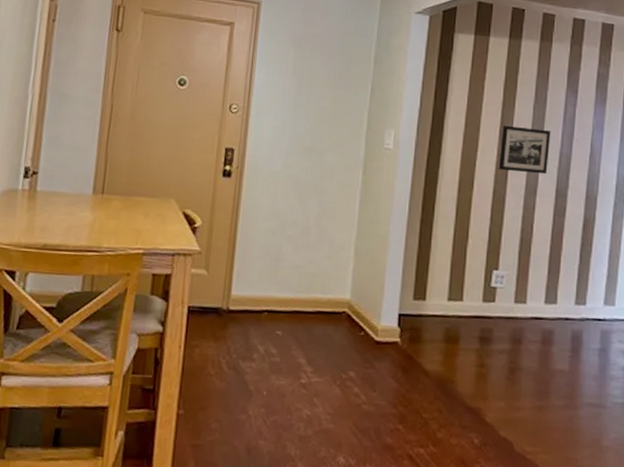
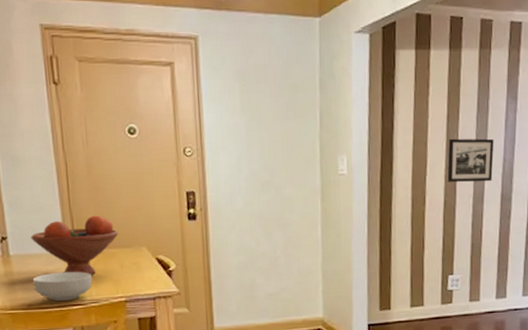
cereal bowl: none [52,214,115,246] -> present [32,271,93,302]
fruit bowl: none [61,160,150,222] -> present [31,215,119,276]

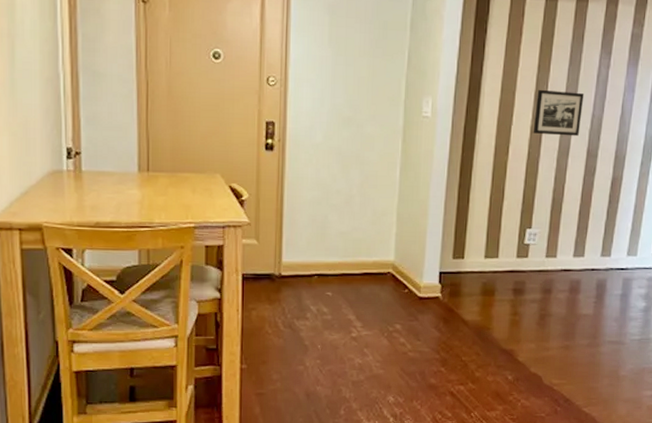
fruit bowl: present [31,215,119,276] -> none [105,137,194,199]
cereal bowl: present [32,271,93,302] -> none [102,192,163,222]

